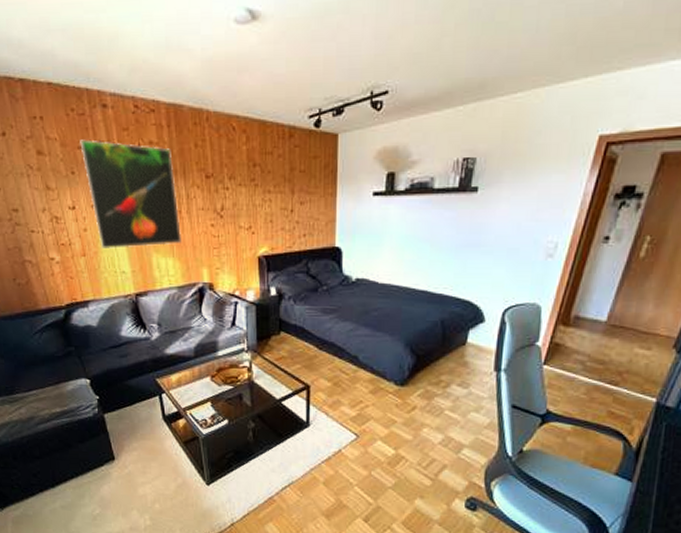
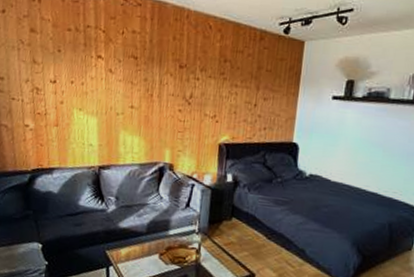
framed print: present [80,139,181,248] -> none [69,23,152,125]

